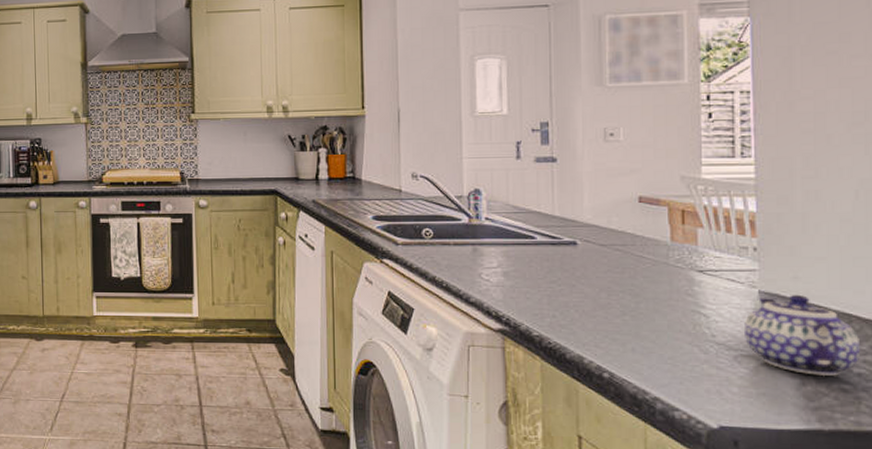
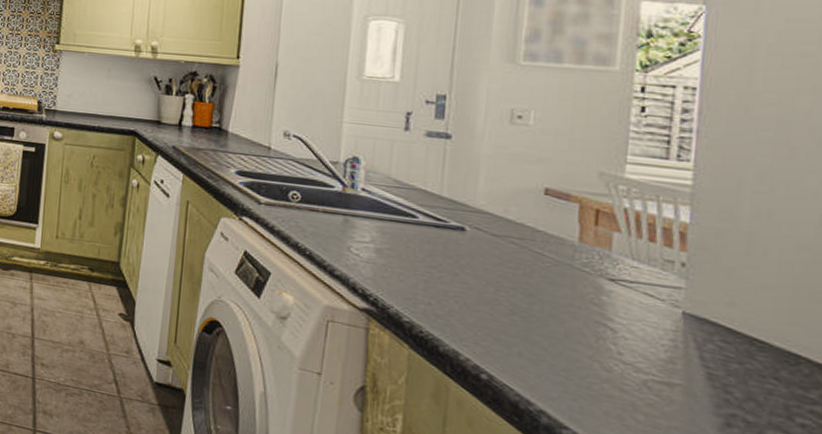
teapot: present [743,294,861,377] -> none [658,319,809,423]

